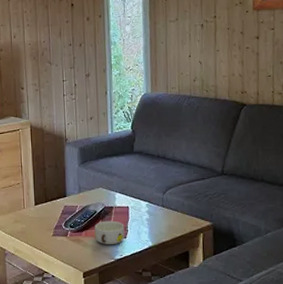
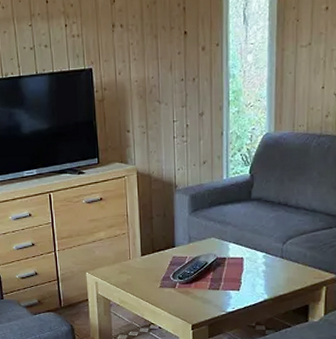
bowl: present [94,220,125,245] -> none [205,272,238,298]

